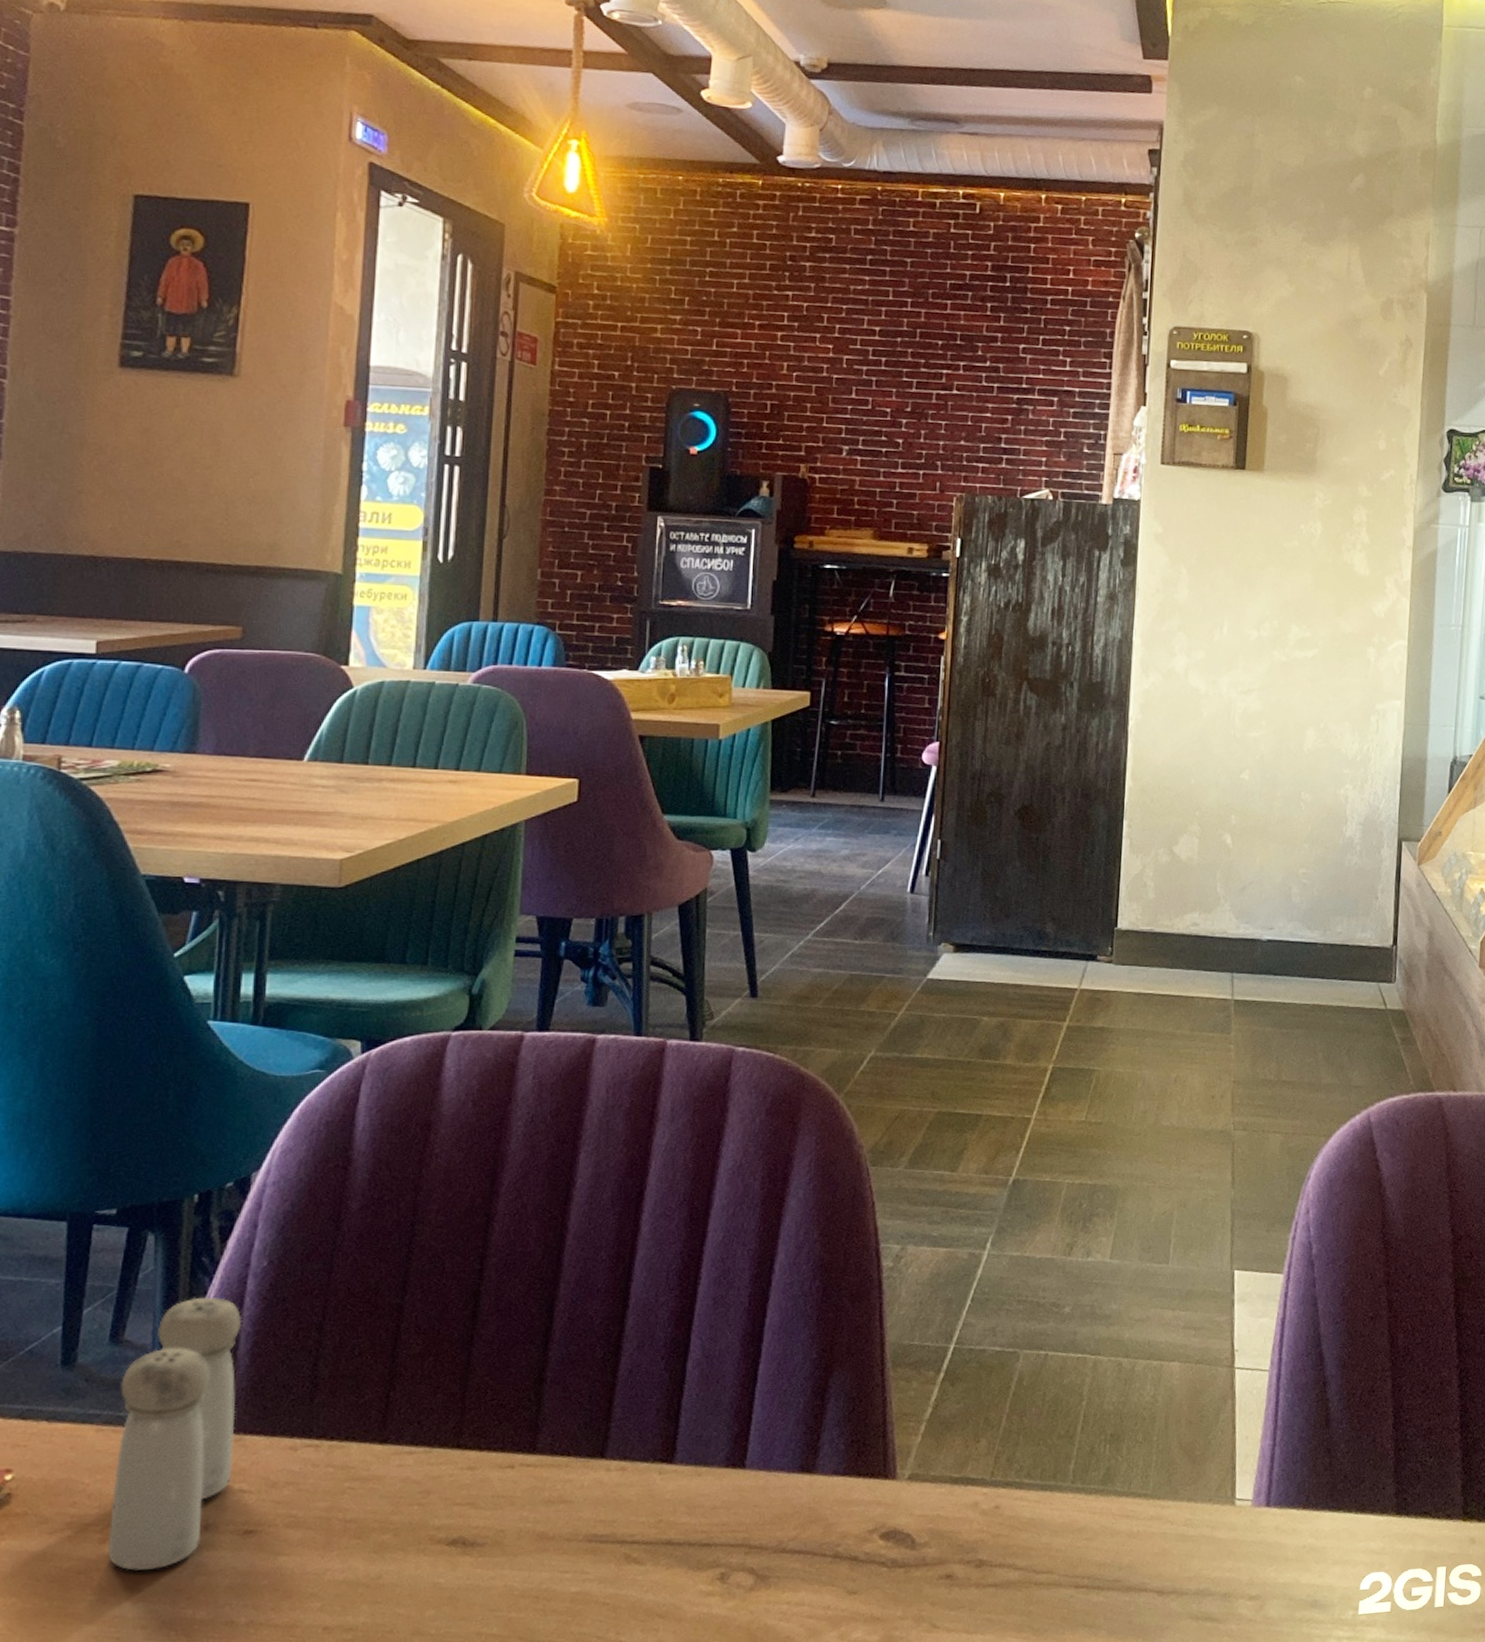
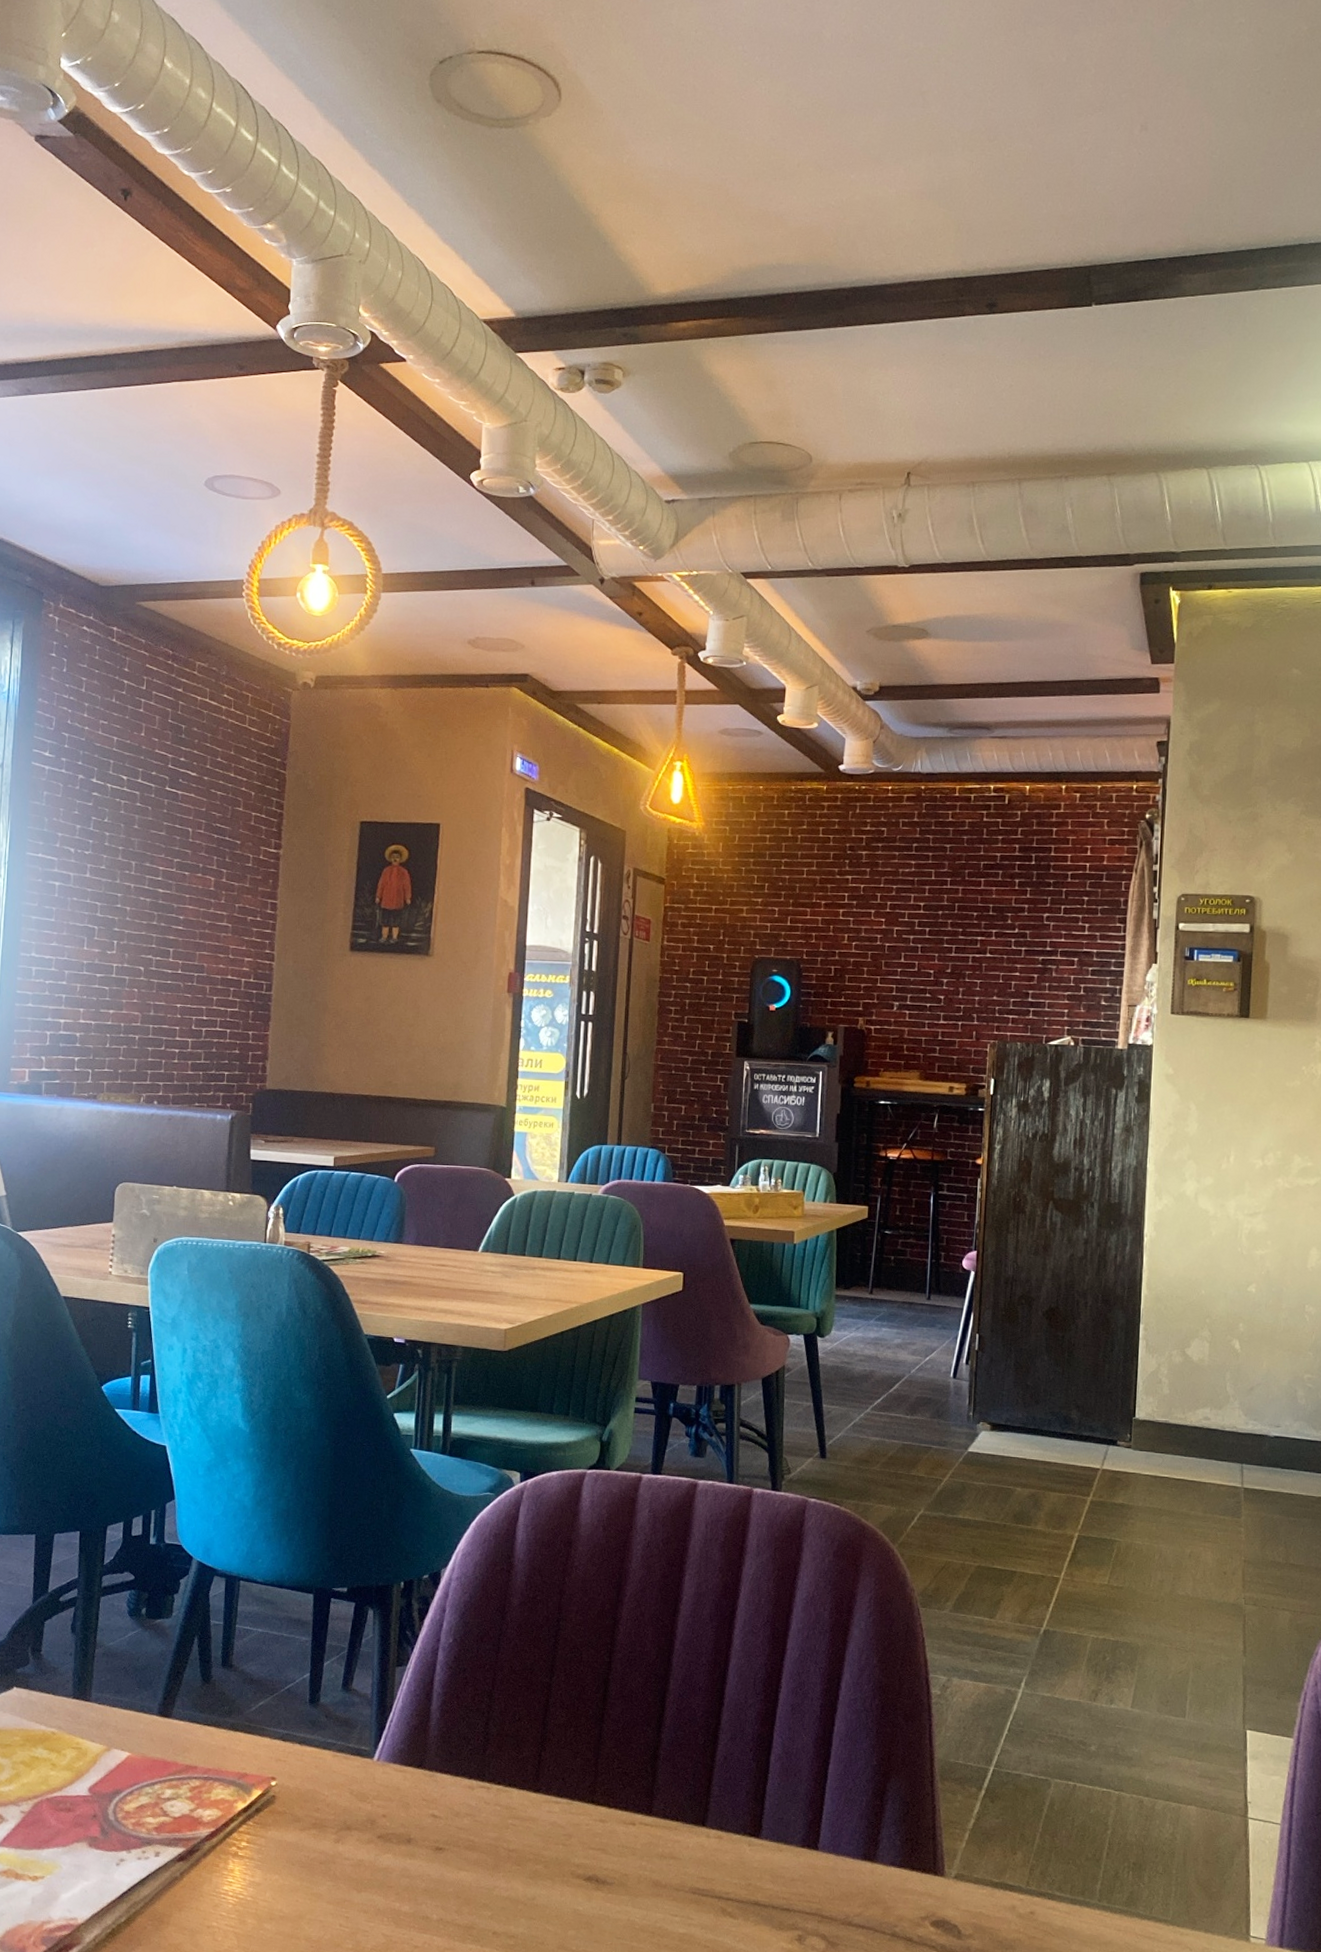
salt and pepper shaker: present [108,1297,243,1571] -> none [340,1661,435,1868]

